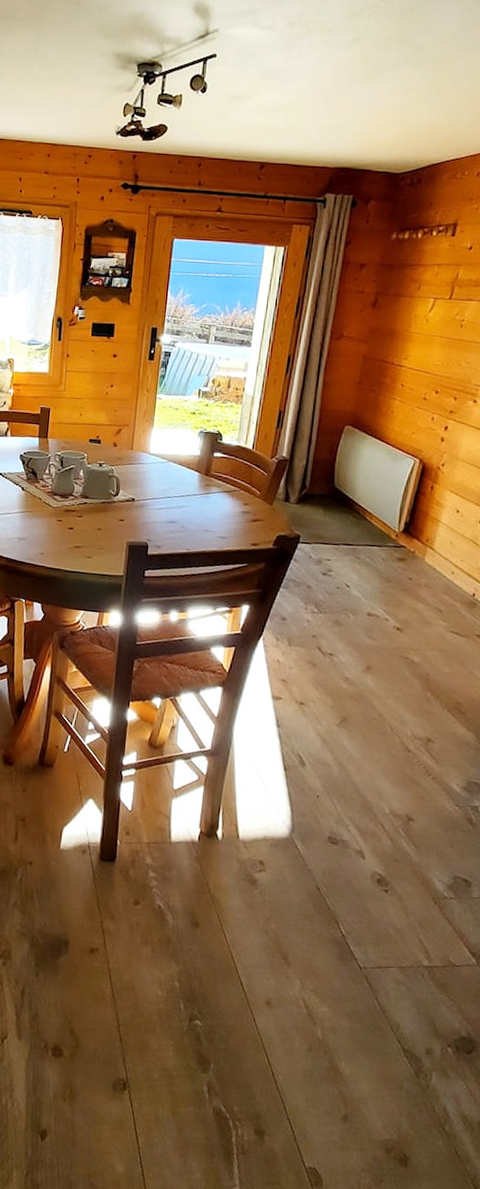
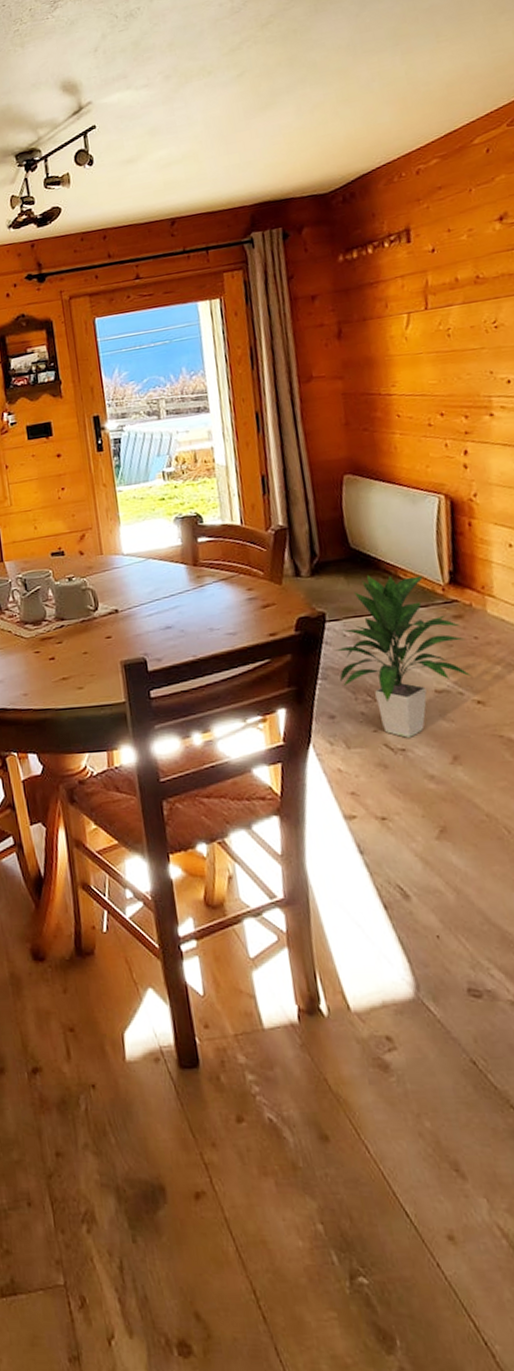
indoor plant: none [298,511,402,646] -> present [334,574,471,738]

